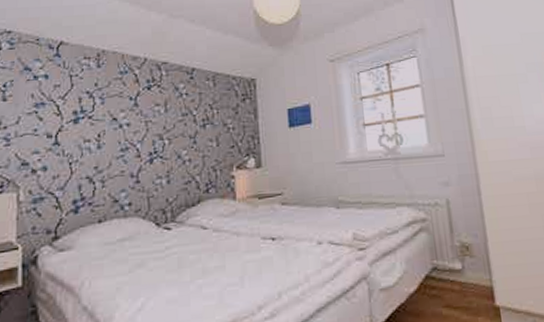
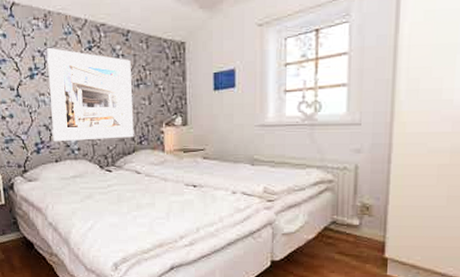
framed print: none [97,88,199,197] -> present [47,47,134,142]

